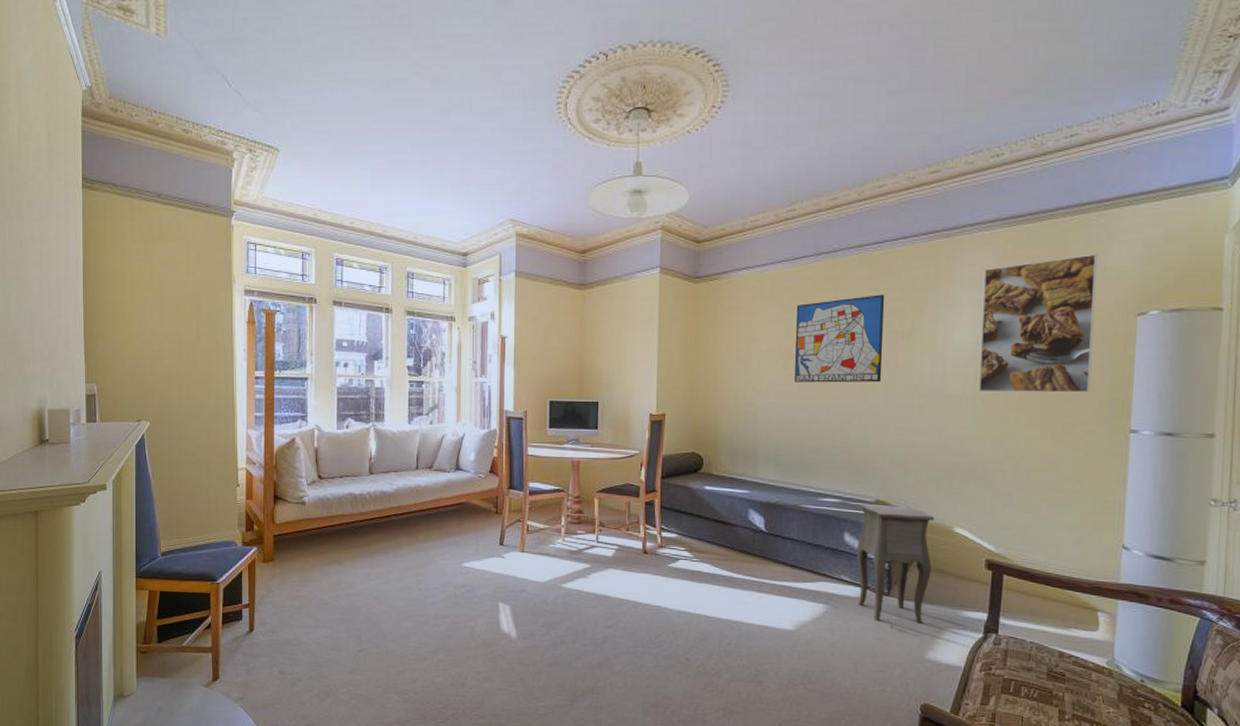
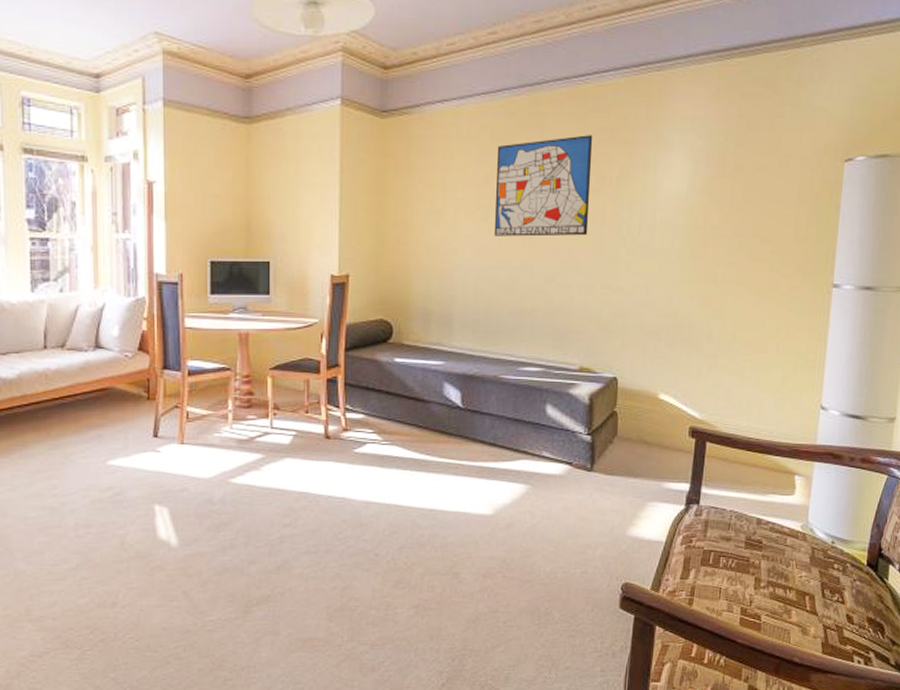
side table: present [856,503,935,629] -> none [558,371,640,506]
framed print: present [978,254,1097,393] -> none [687,93,809,246]

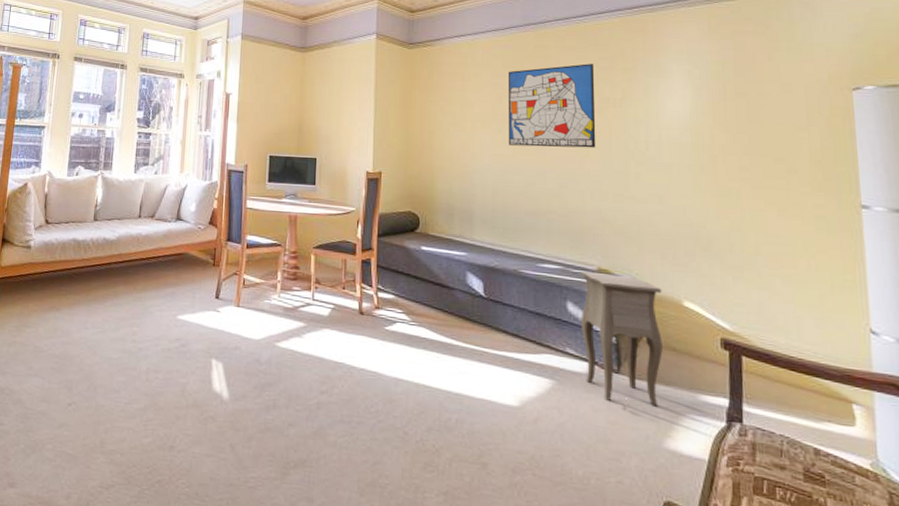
side table: none [558,371,640,506] -> present [580,271,663,411]

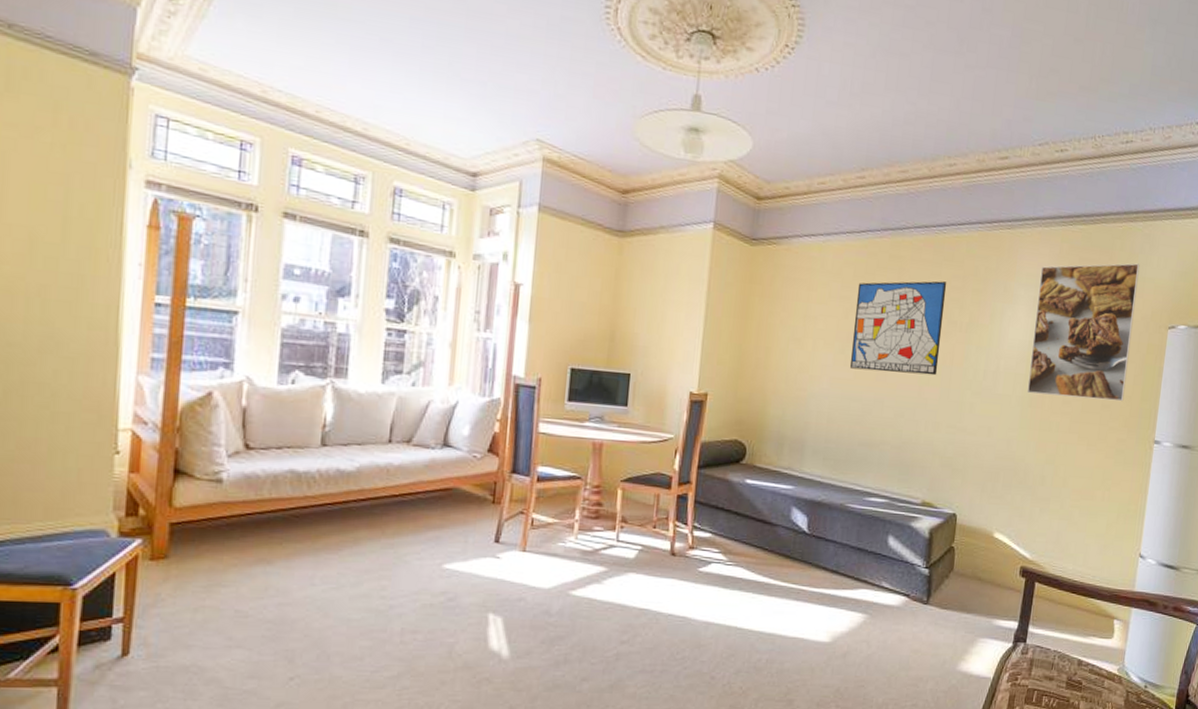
side table: present [580,271,663,411] -> none [896,504,977,639]
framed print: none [691,30,813,166] -> present [1027,263,1140,402]

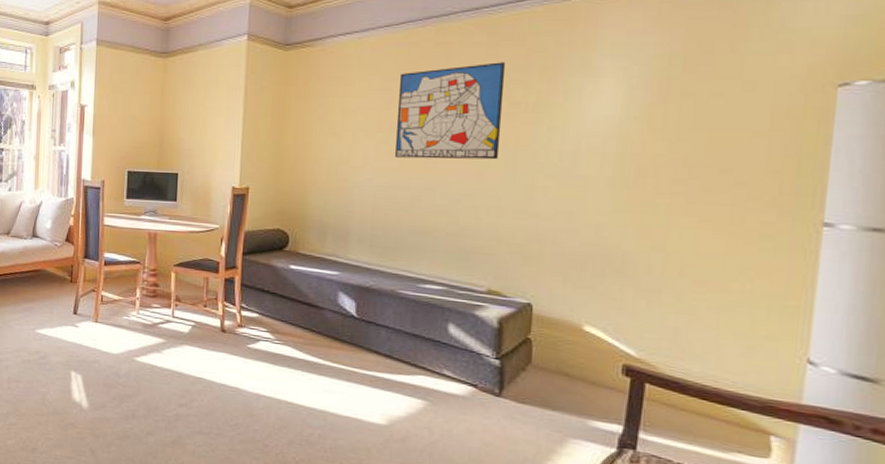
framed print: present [1027,263,1140,402] -> none [620,13,784,178]

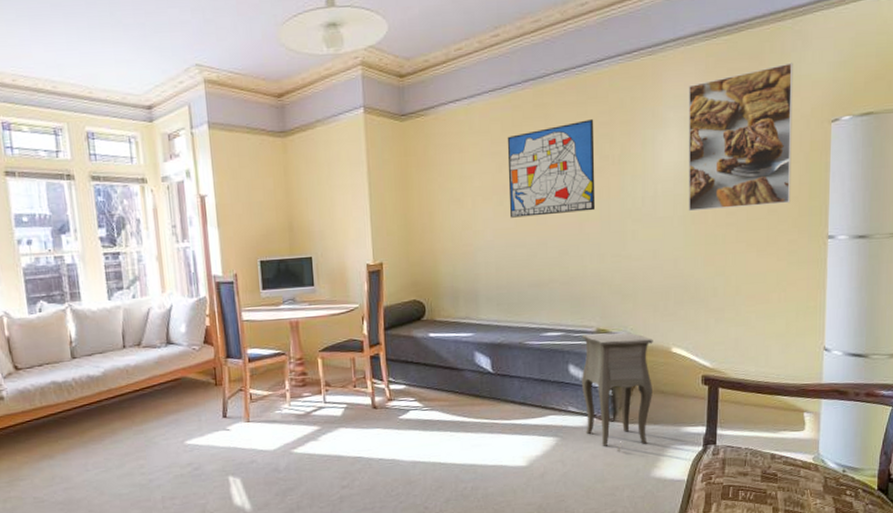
side table: none [461,292,560,433] -> present [581,332,653,452]
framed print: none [620,13,784,178] -> present [688,62,793,212]

